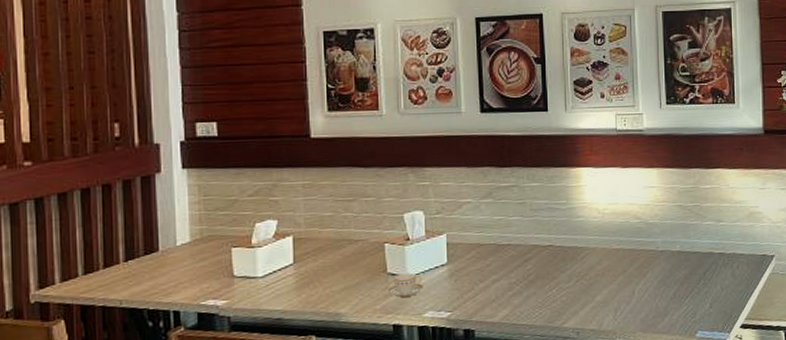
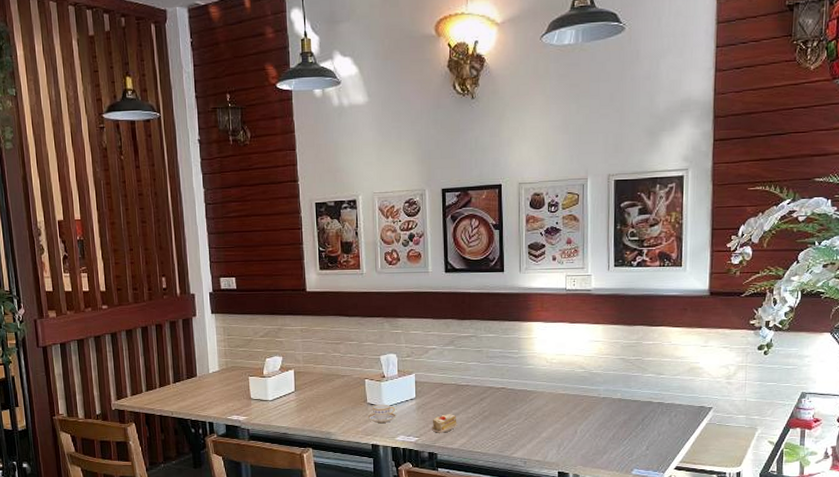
pastry: none [466,280,499,305] -> present [431,414,458,433]

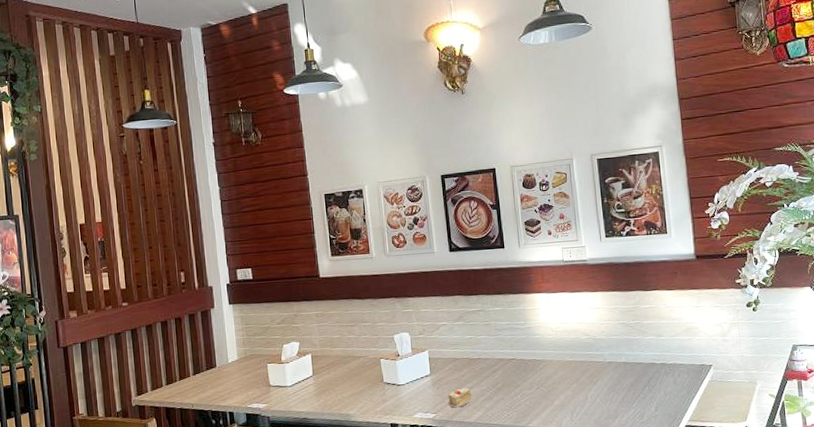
teacup: present [367,404,396,424] -> none [385,382,413,402]

